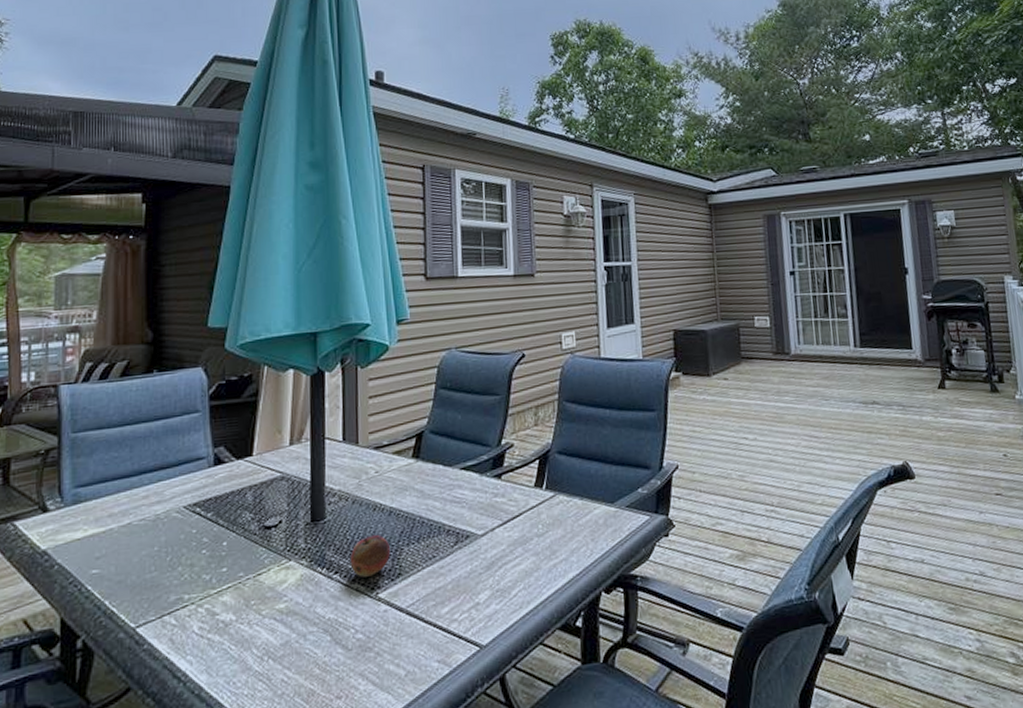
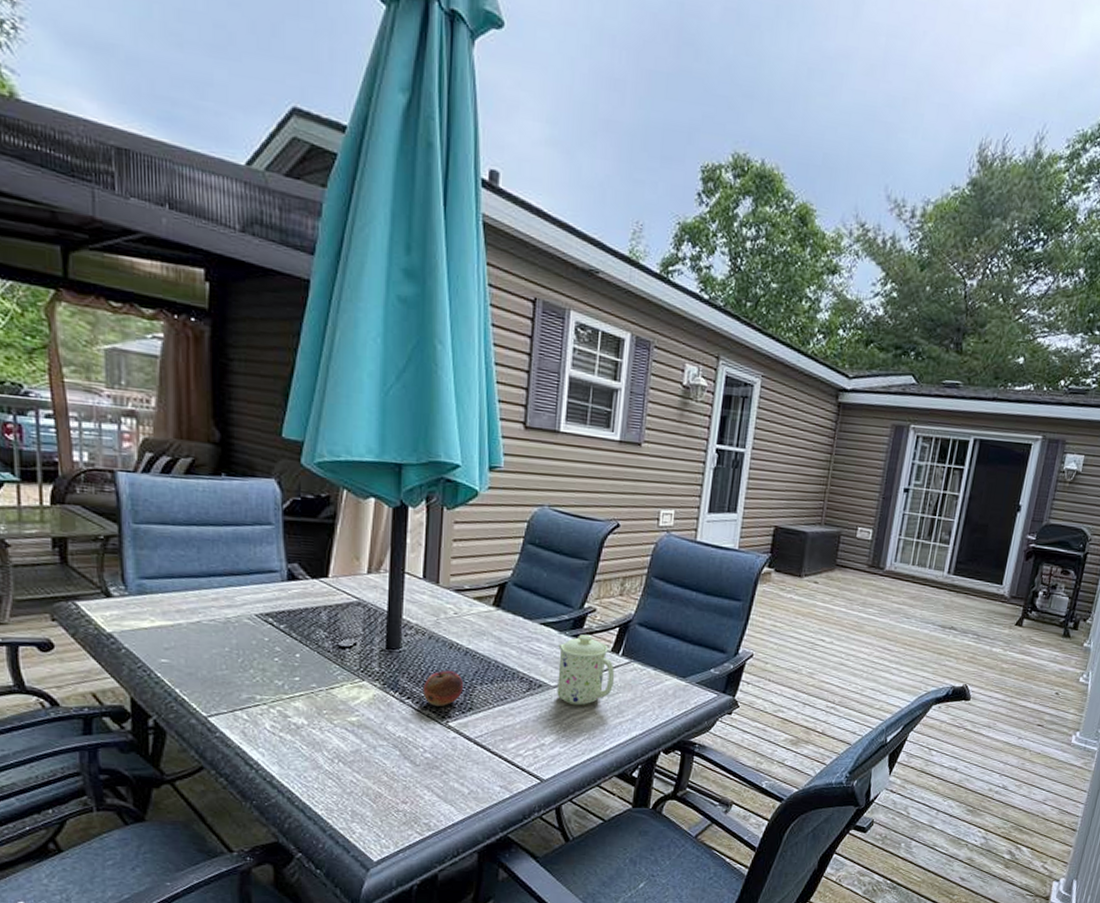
mug: none [481,473,543,554] -> present [557,634,615,706]

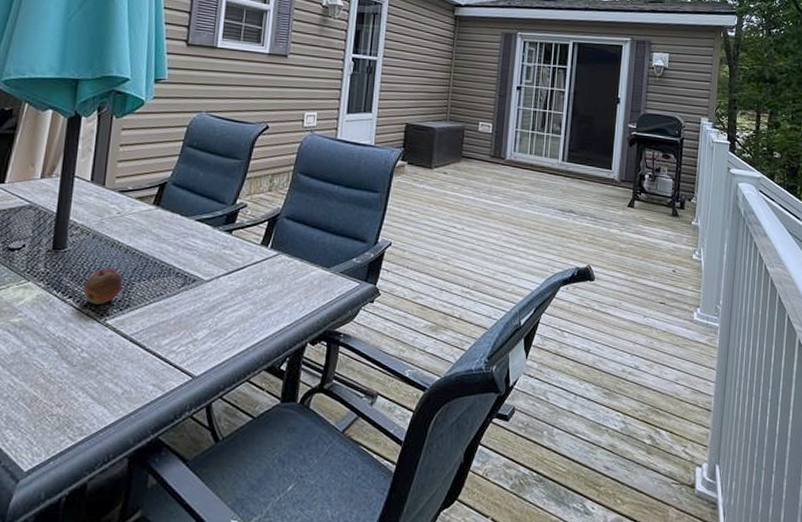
mug: present [557,634,615,706] -> none [210,229,264,299]

